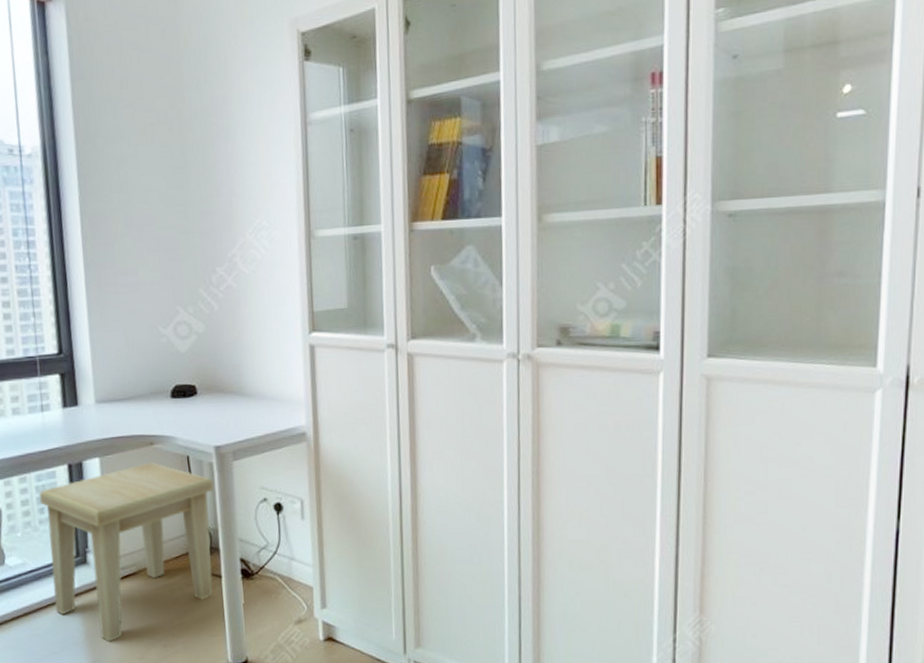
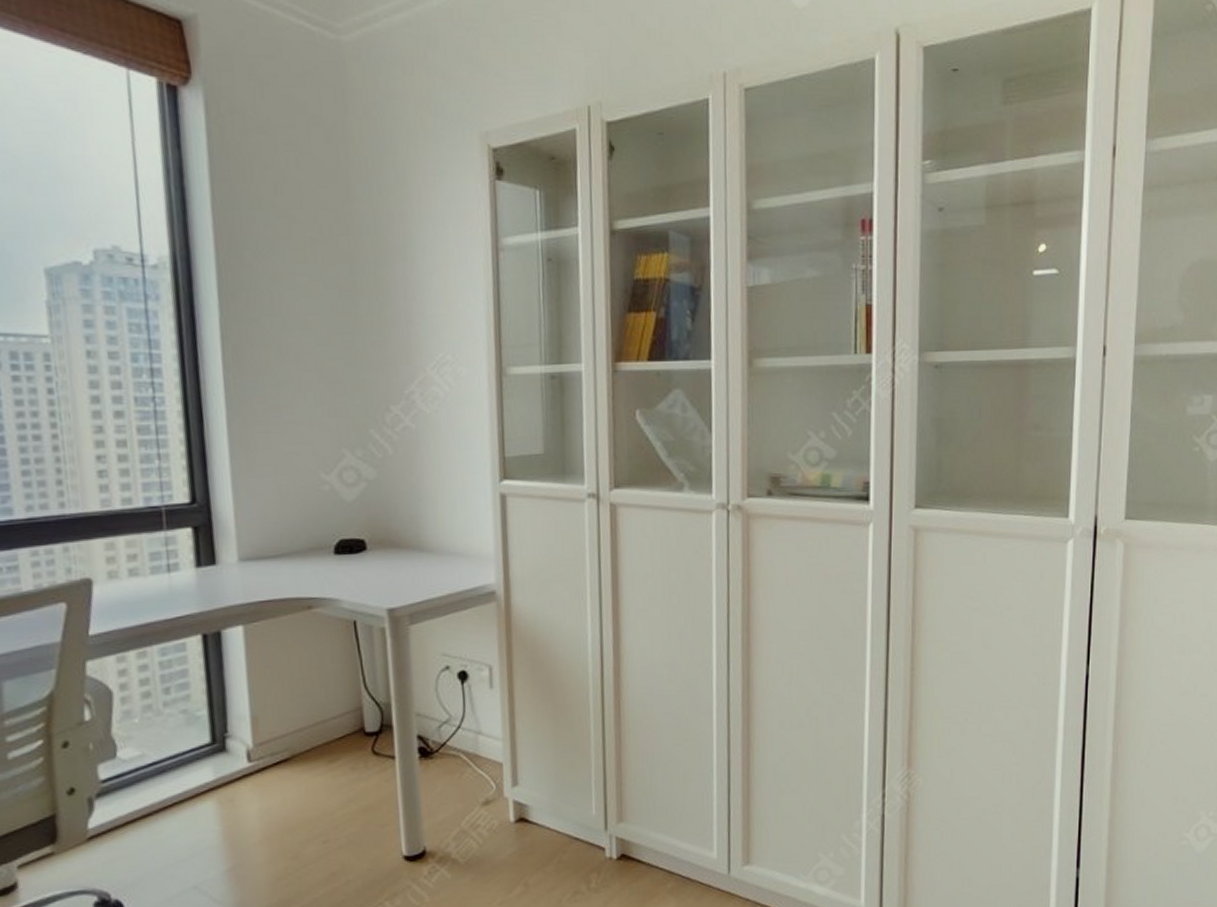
side table: present [38,463,214,642] -> none [163,629,386,842]

